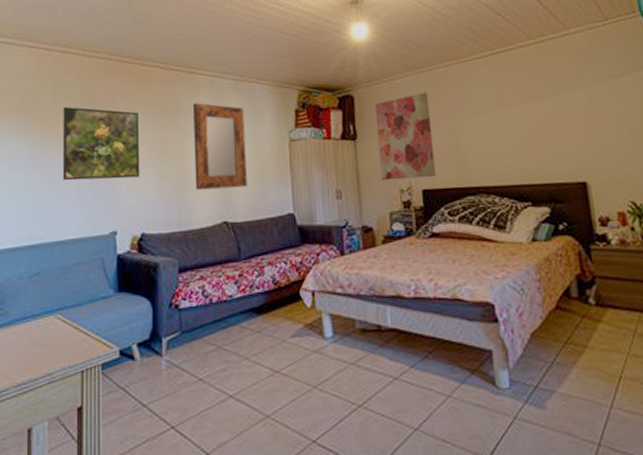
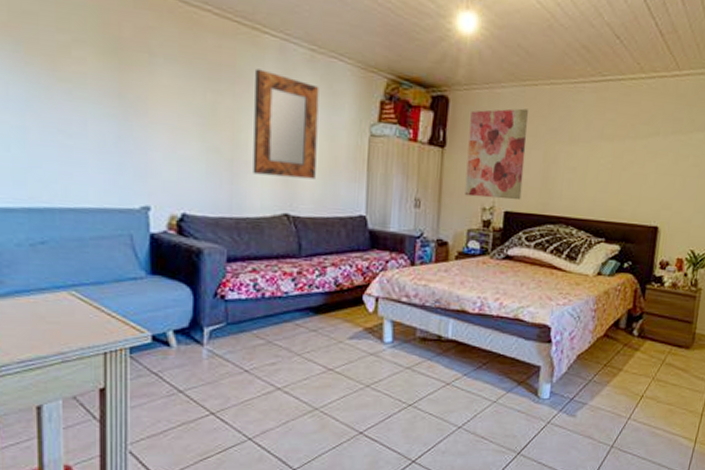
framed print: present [62,106,140,181] -> none [73,38,183,148]

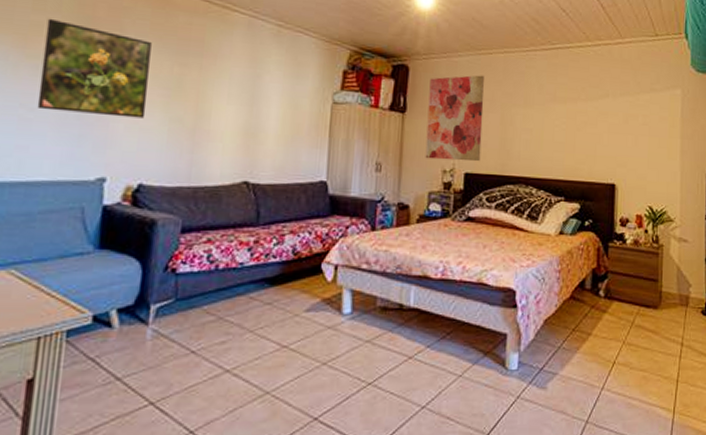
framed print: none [73,38,183,148] -> present [37,18,152,119]
home mirror: present [253,68,319,180] -> none [214,43,285,147]

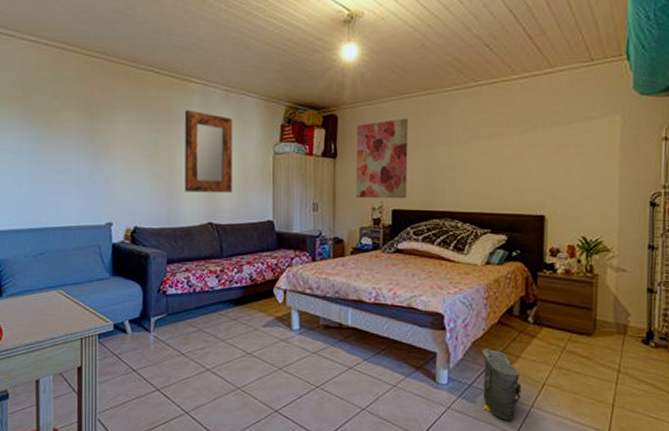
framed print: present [37,18,152,119] -> none [62,103,134,176]
home mirror: none [214,43,285,147] -> present [185,110,233,193]
bag: none [553,325,593,407] -> present [481,347,522,421]

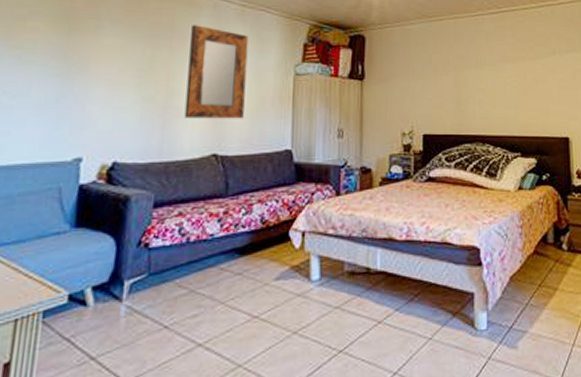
wall art: present [355,118,409,199] -> none [384,40,438,123]
bag: present [481,347,522,421] -> none [520,282,562,366]

